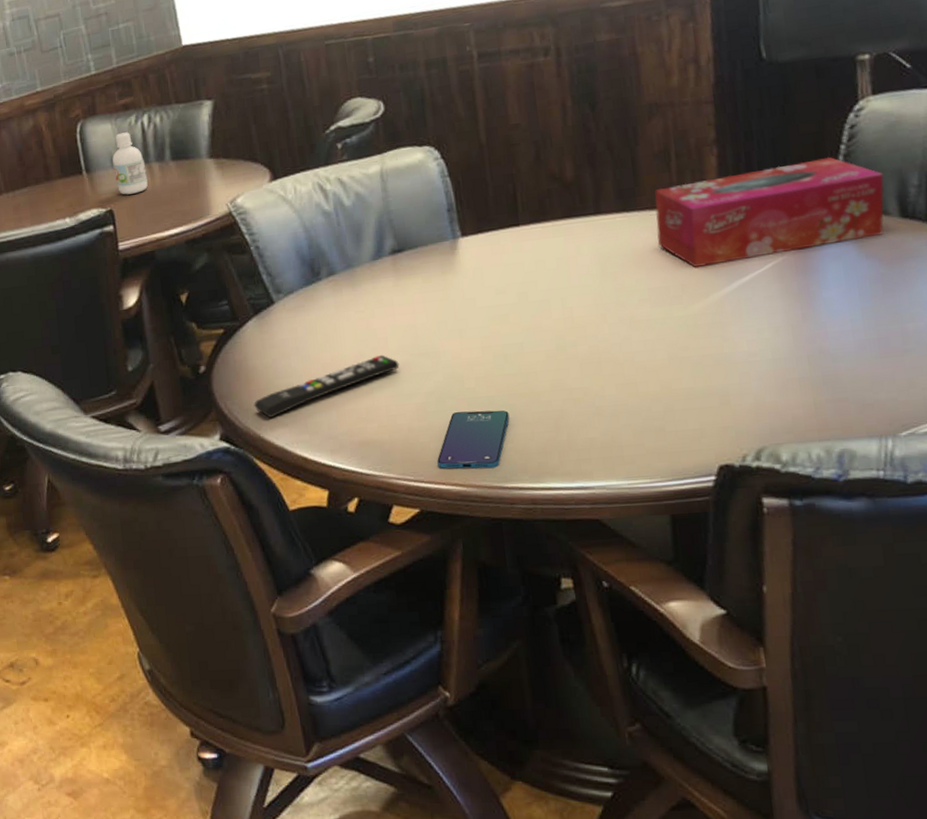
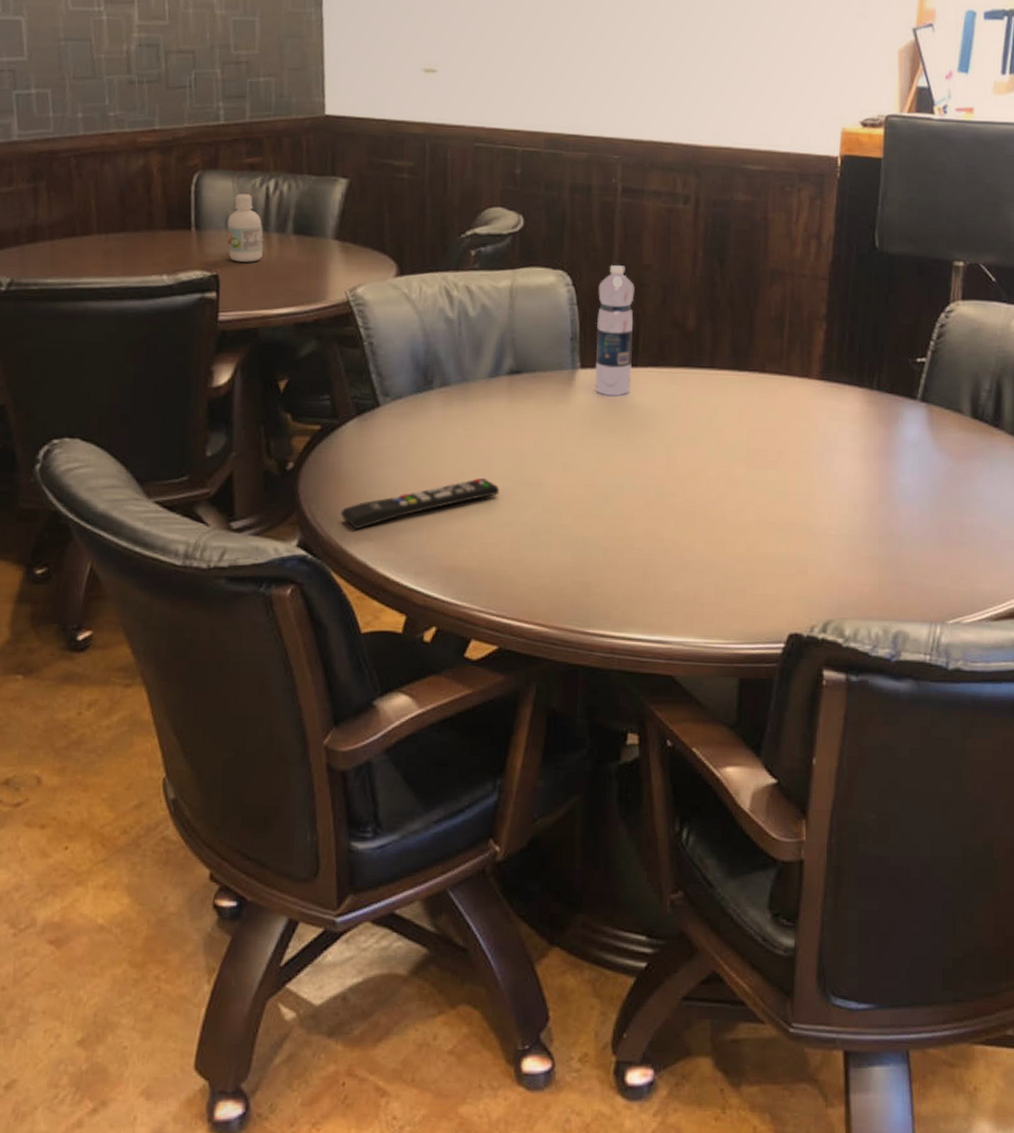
smartphone: present [437,410,510,469] -> none [523,547,601,611]
water bottle: none [468,130,516,259] -> present [594,265,635,397]
tissue box: present [655,156,884,267] -> none [763,350,962,436]

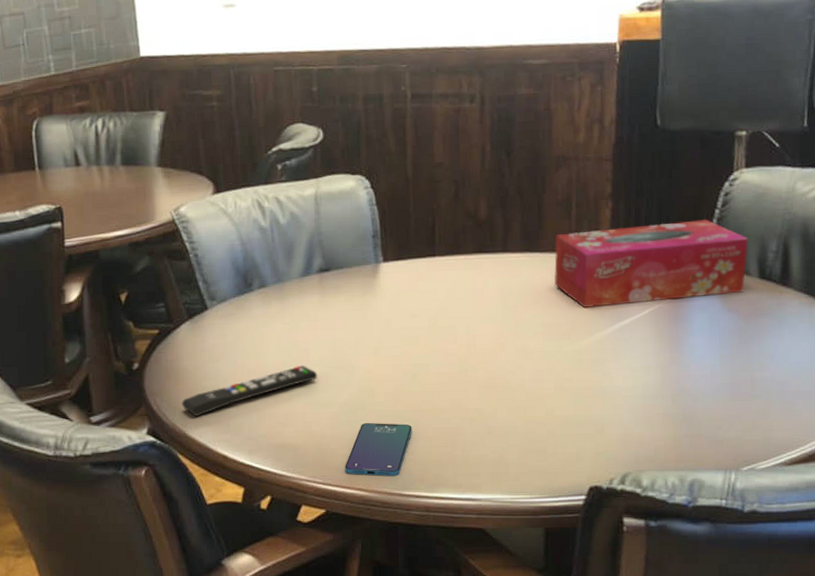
bottle: present [227,194,264,262] -> none [65,134,97,194]
smartphone: none [523,547,601,611] -> present [345,422,412,477]
water bottle: present [594,265,635,397] -> none [395,166,430,285]
tissue box: none [763,350,962,436] -> present [554,219,748,307]

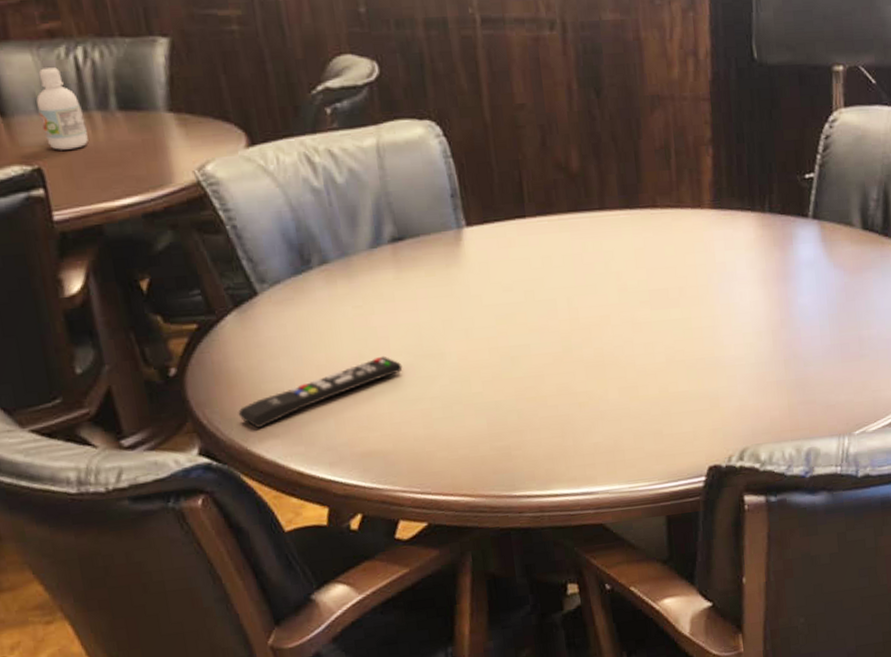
bottle: none [65,134,97,194] -> present [36,67,88,150]
smartphone: present [345,422,412,477] -> none [444,415,517,479]
tissue box: present [554,219,748,307] -> none [656,165,850,270]

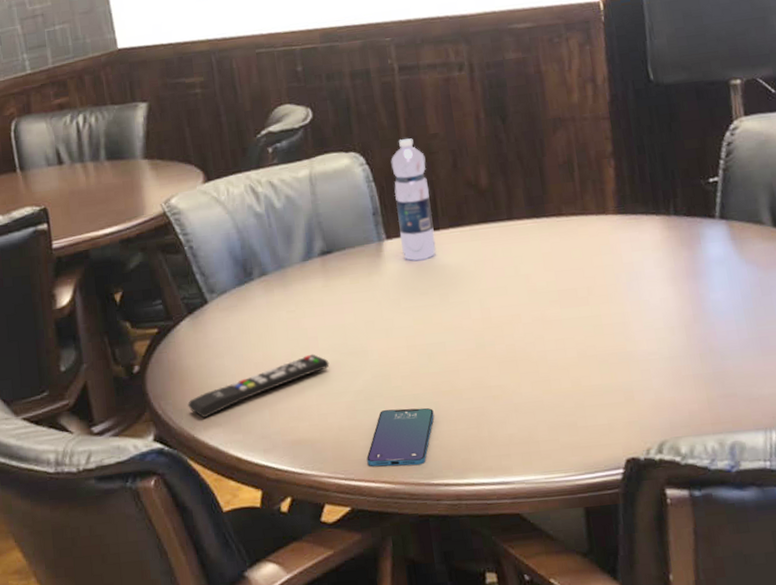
bottle: present [36,67,88,150] -> none [47,131,83,194]
smartphone: none [444,415,517,479] -> present [367,407,434,467]
water bottle: none [471,108,522,253] -> present [391,138,437,261]

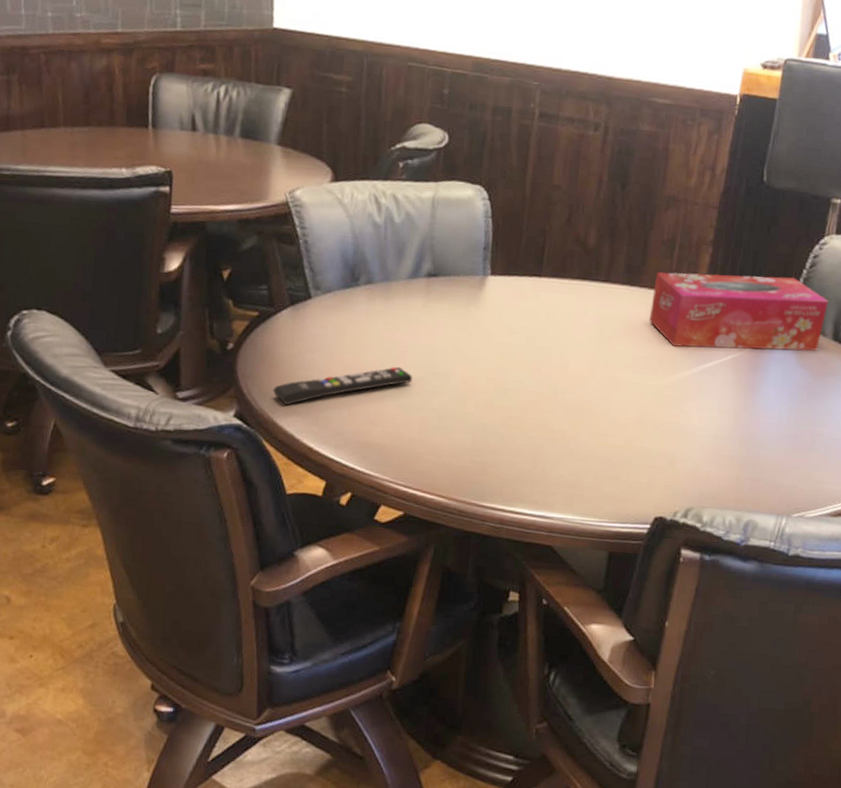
smartphone: present [367,407,434,467] -> none [427,431,498,487]
water bottle: present [391,138,437,261] -> none [502,183,544,302]
tissue box: none [561,170,760,271] -> present [649,272,828,351]

